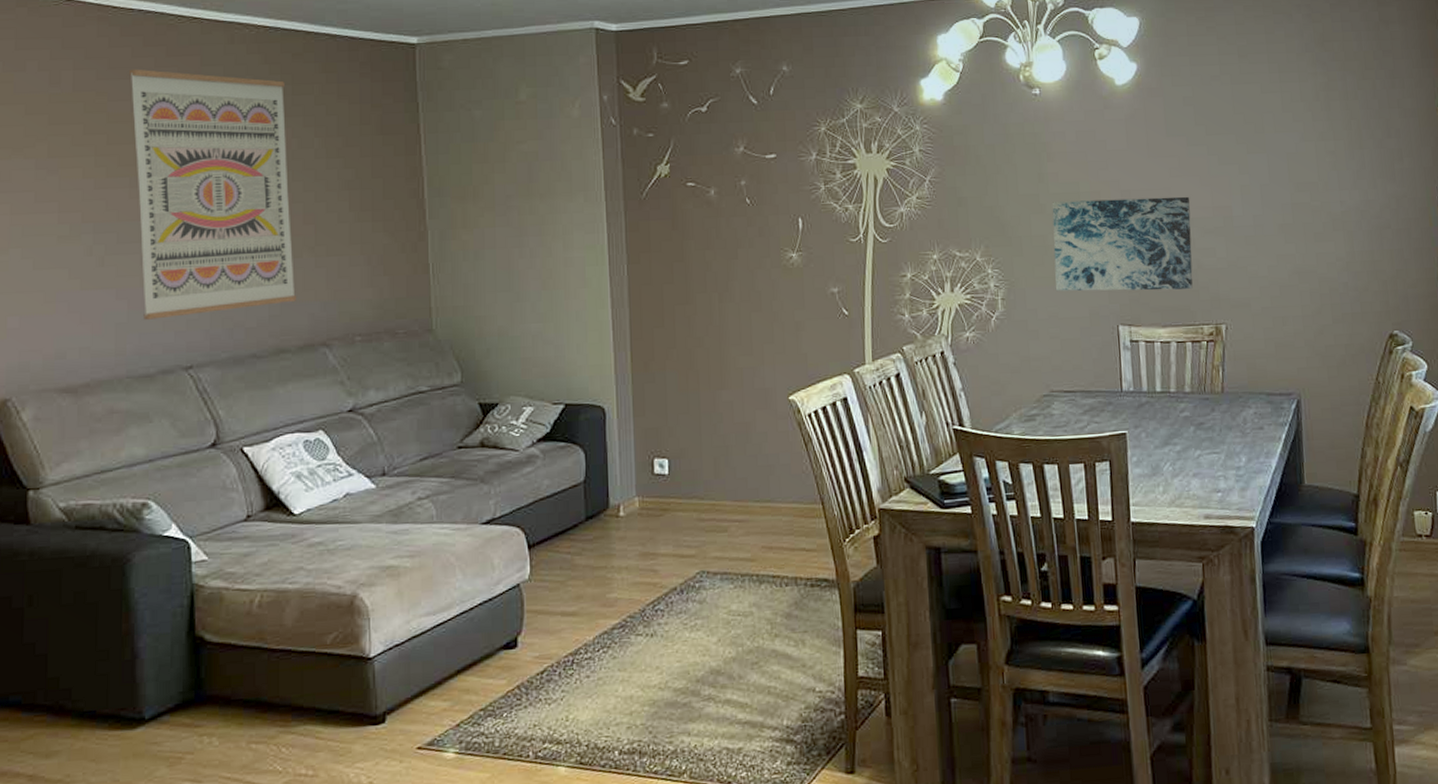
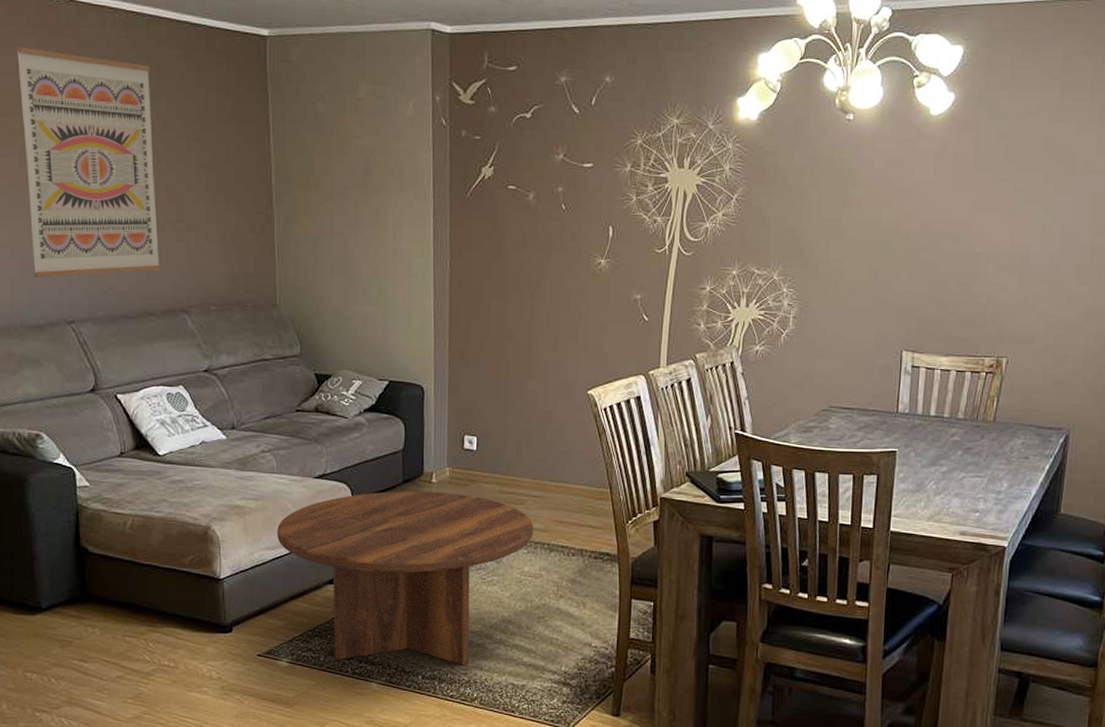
coffee table: none [439,526,740,742] -> present [277,491,534,665]
wall art: present [1052,196,1193,292] -> none [845,228,990,323]

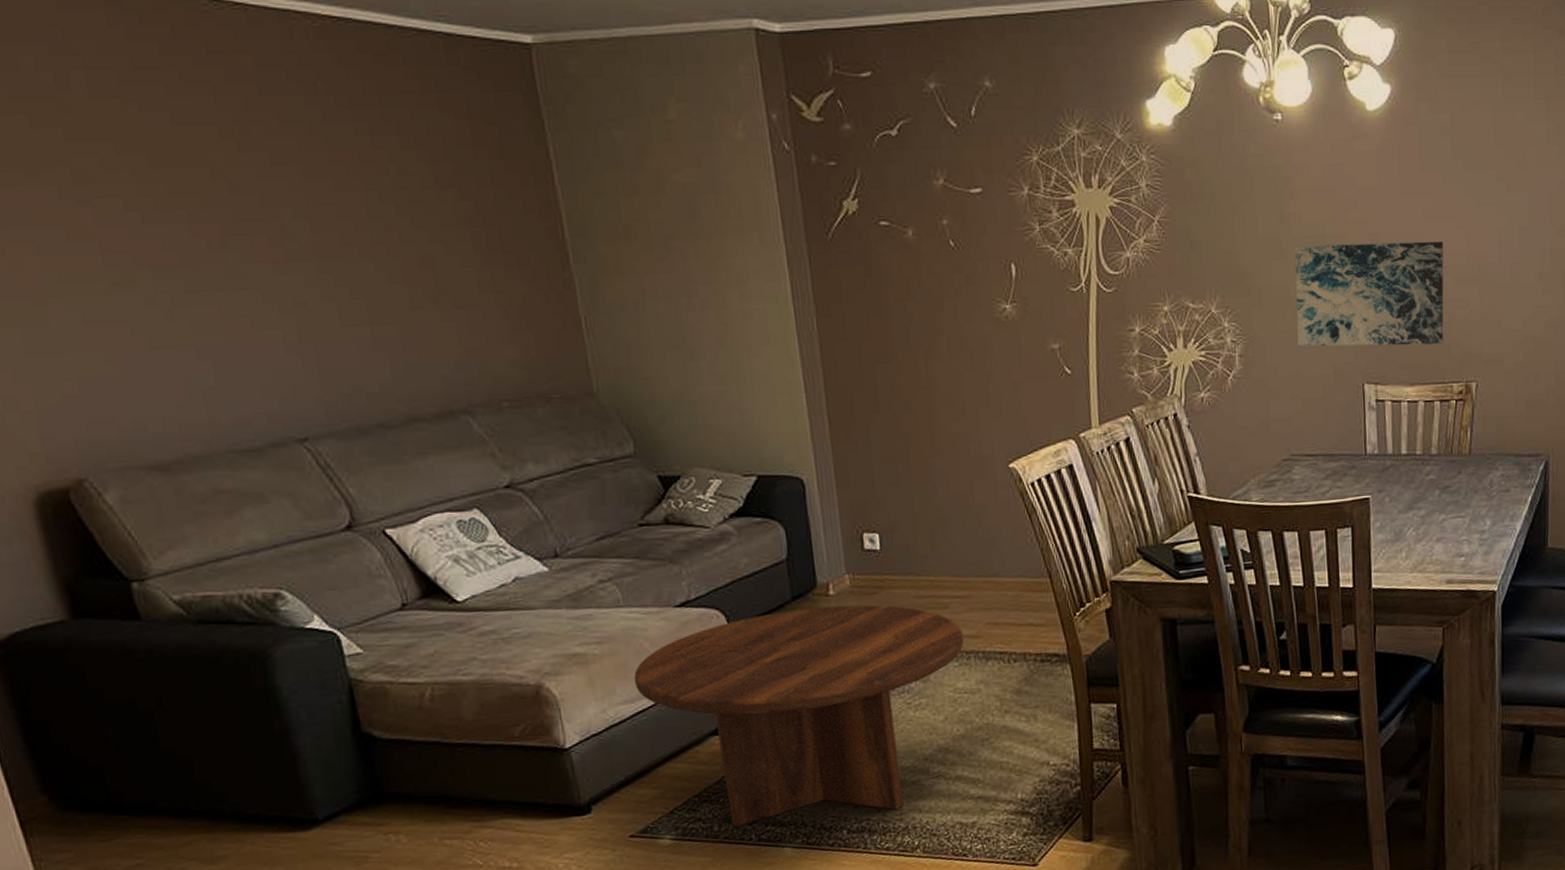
wall art: present [15,46,161,278] -> none [159,69,425,384]
wall art: none [845,228,990,323] -> present [1294,240,1444,347]

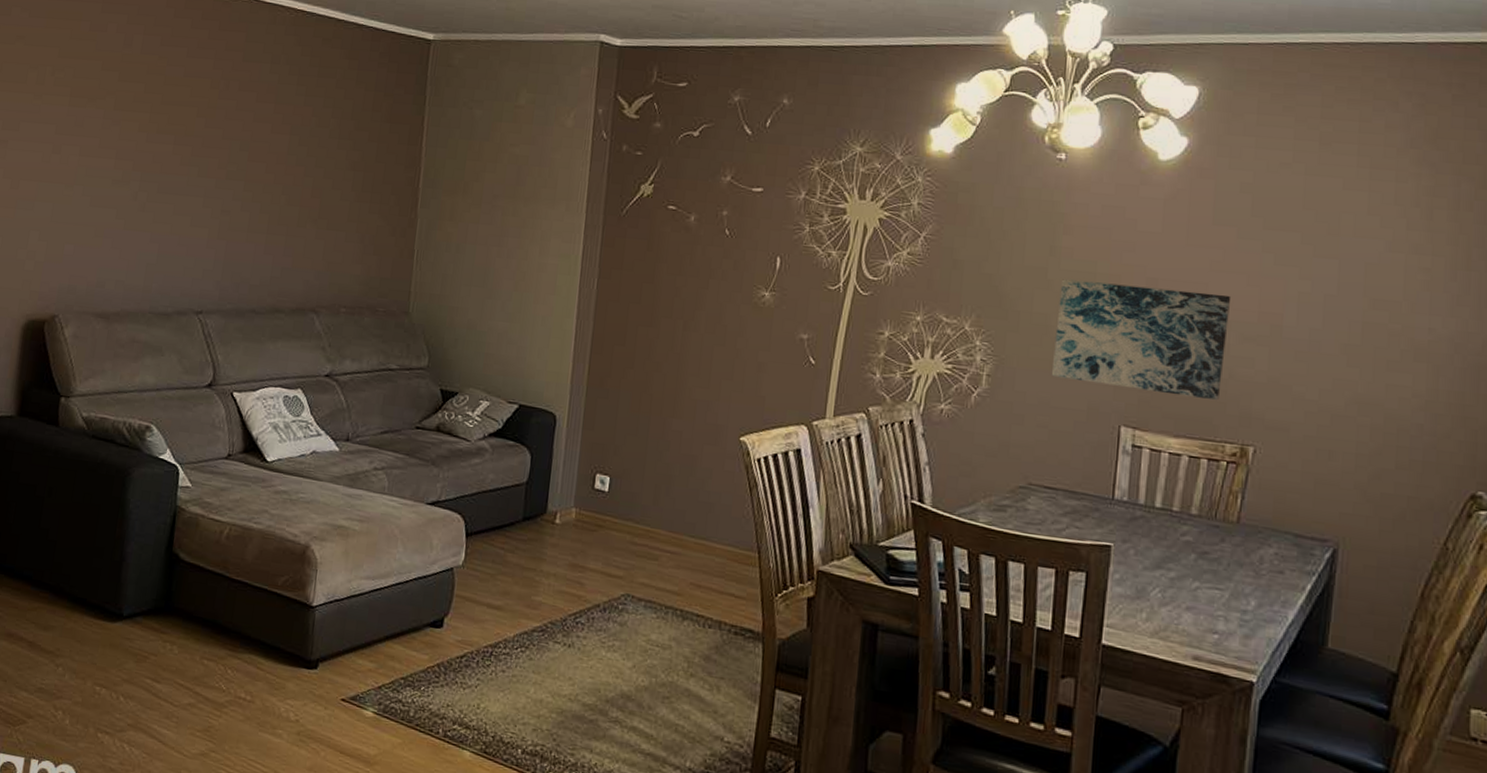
coffee table: present [634,605,964,826] -> none [379,527,667,744]

